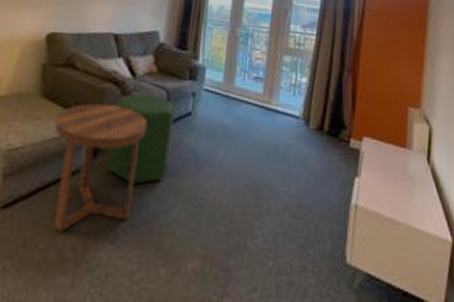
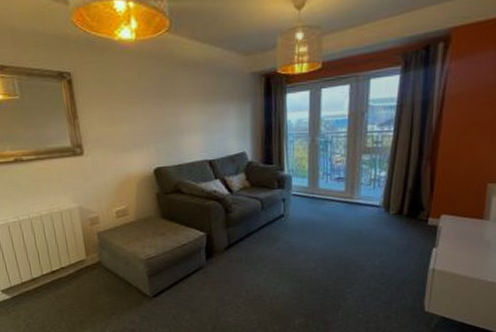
side table: present [53,103,148,233] -> none [176,217,249,309]
ottoman: present [107,94,175,184] -> none [220,205,270,272]

